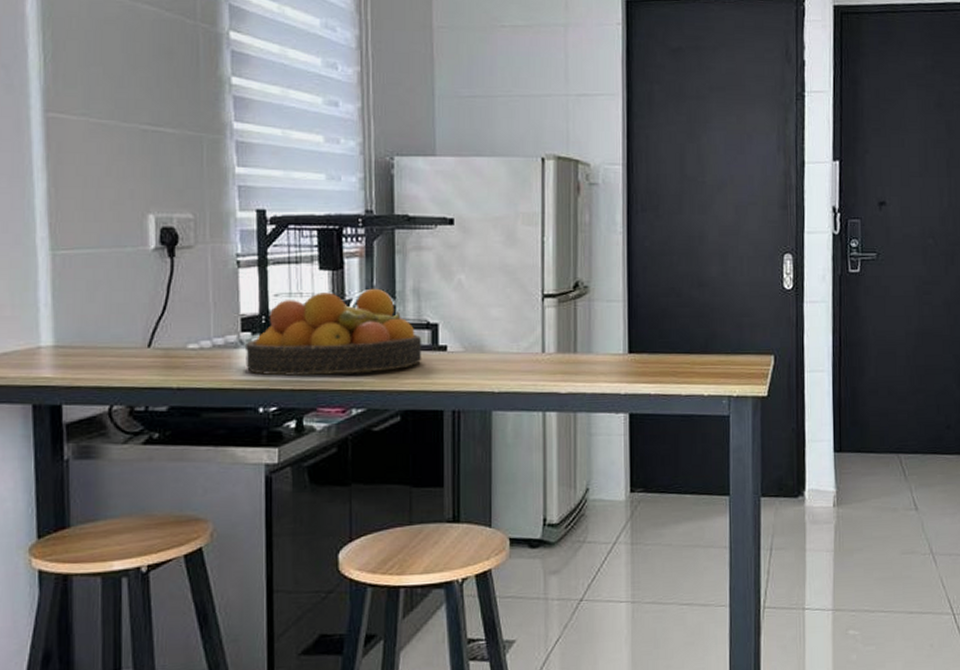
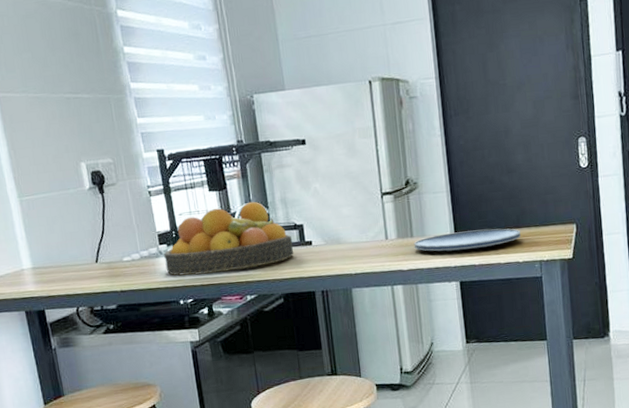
plate: none [576,351,708,376] -> present [413,228,521,252]

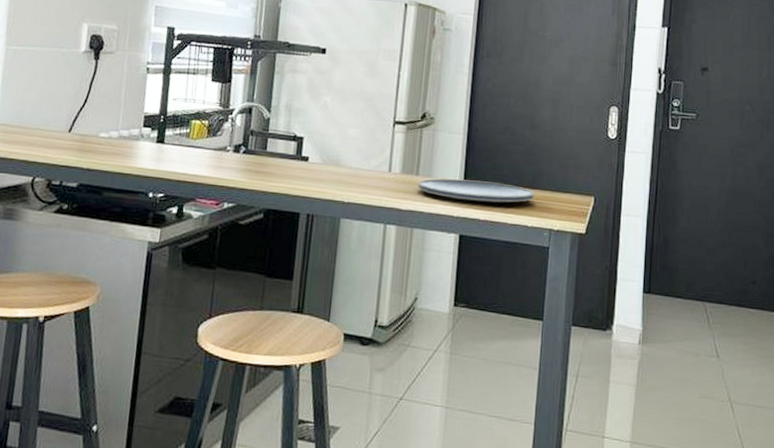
fruit bowl: present [164,201,294,276] -> none [143,101,289,173]

